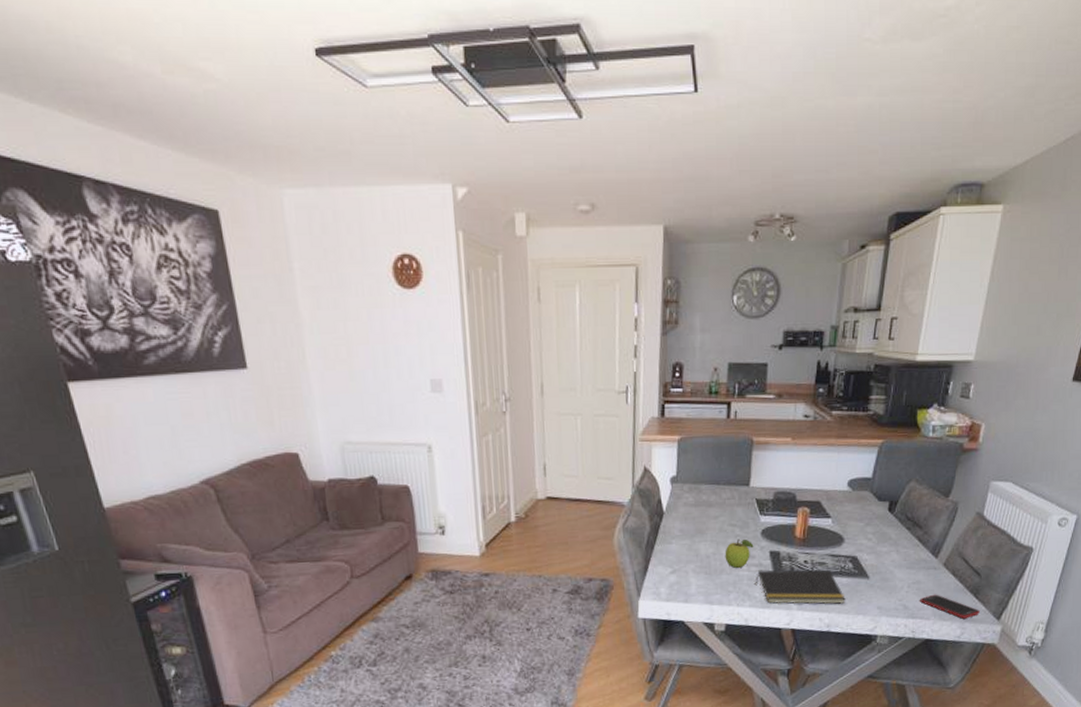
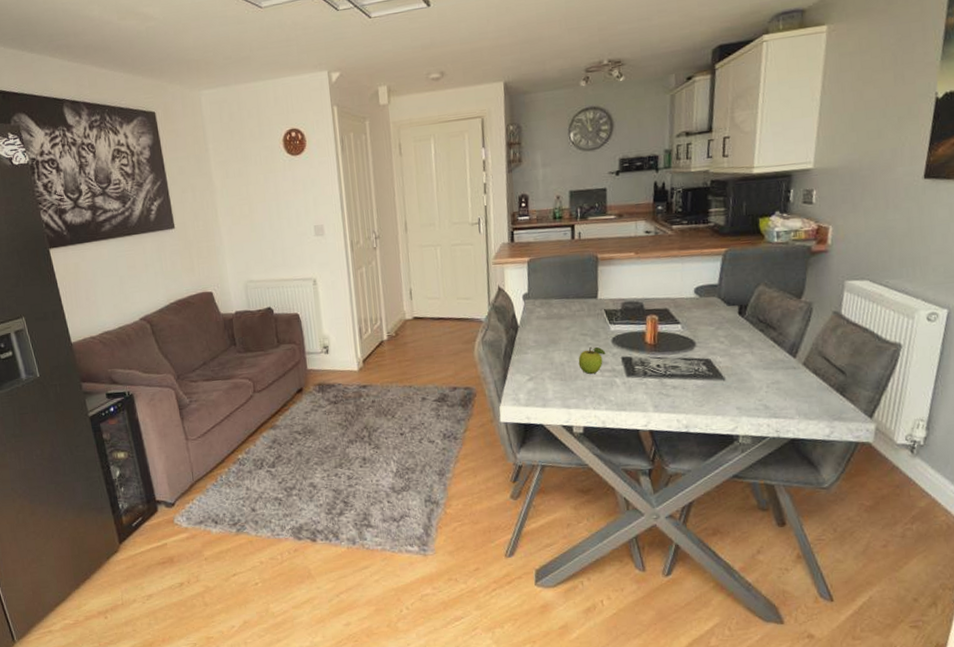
notepad: present [755,569,846,605] -> none [609,372,703,407]
cell phone: present [920,594,980,619] -> none [781,393,849,418]

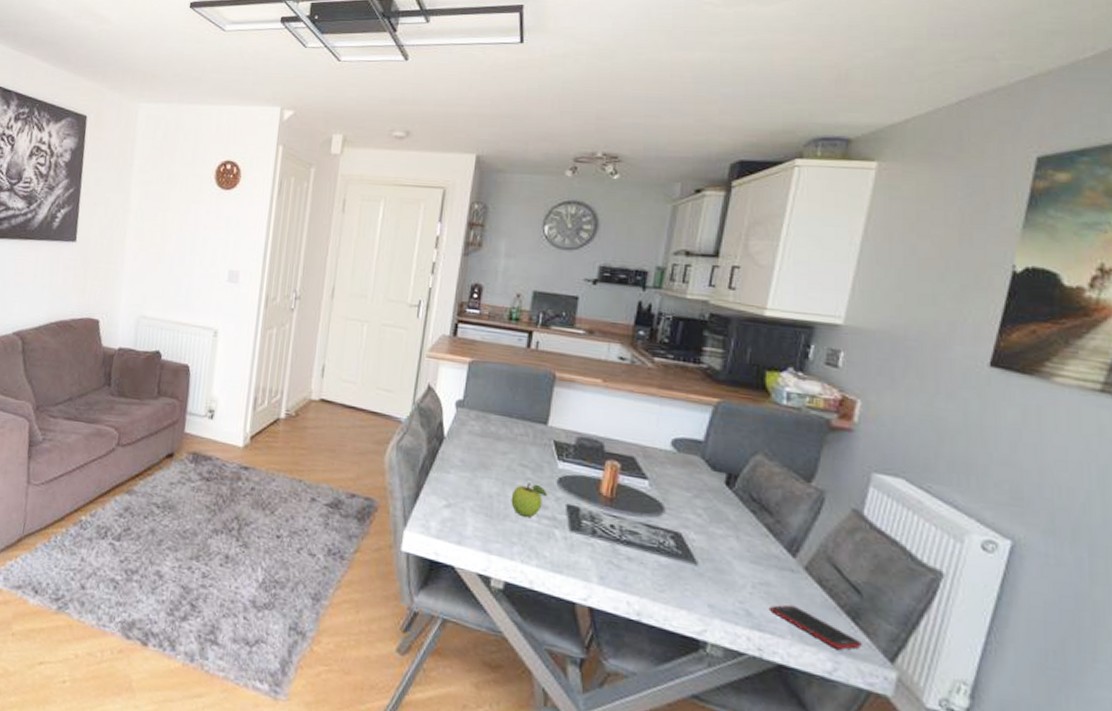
cell phone: none [781,393,849,418] -> present [770,604,862,650]

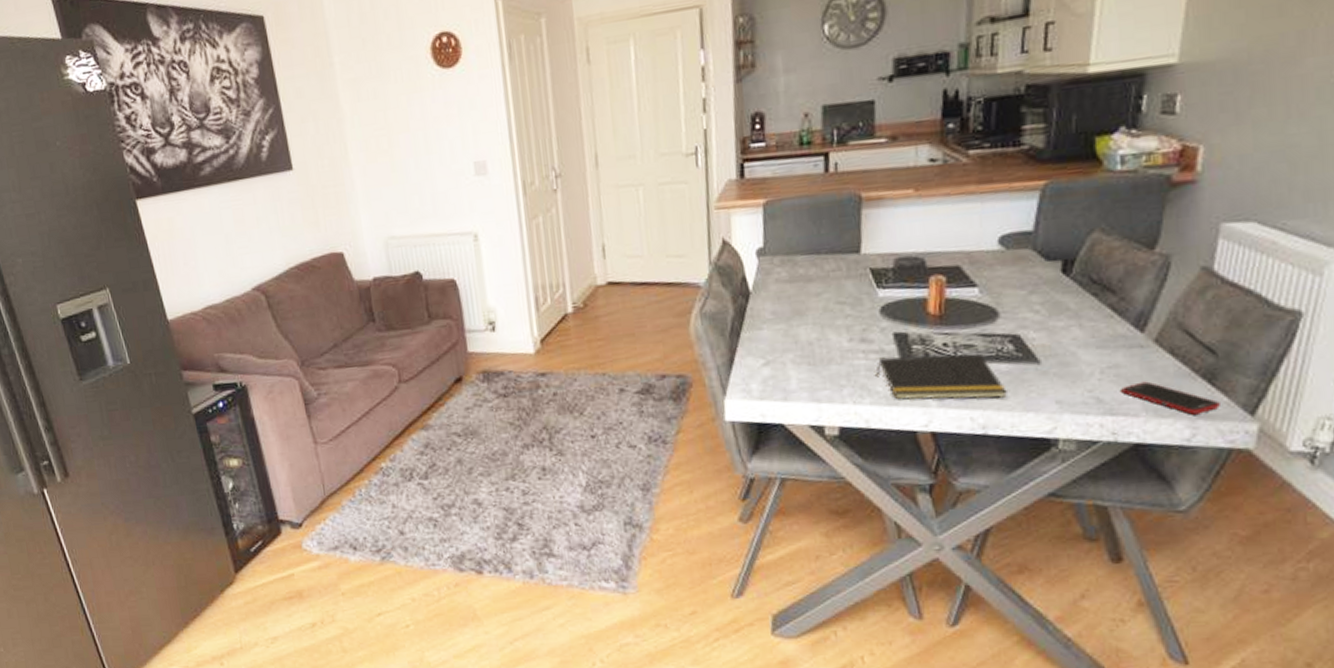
fruit: present [511,483,548,518] -> none [832,319,871,357]
notepad: none [545,524,664,590] -> present [875,354,1007,401]

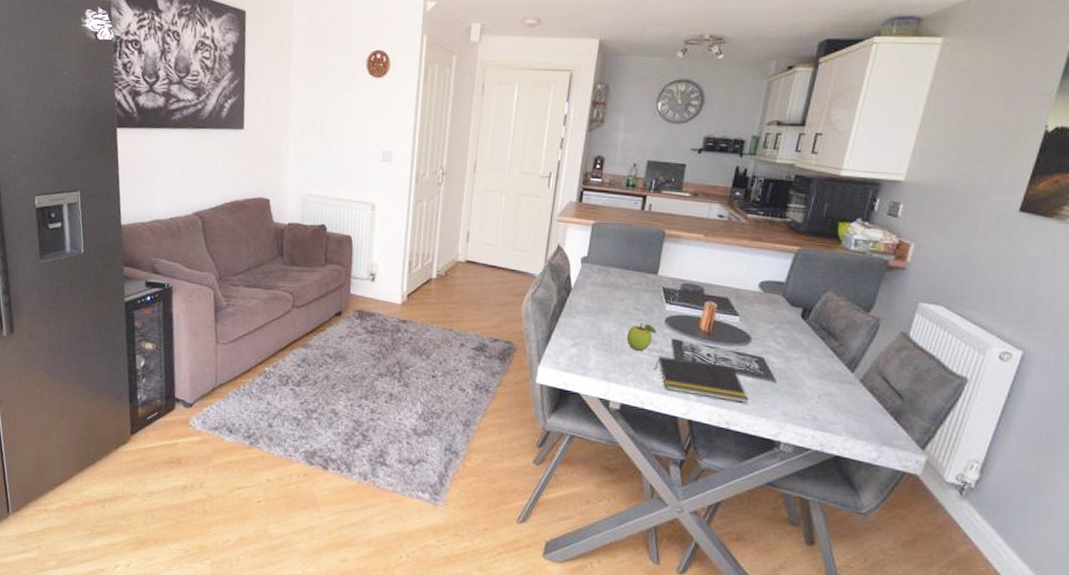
fruit: none [832,319,871,357] -> present [626,323,657,352]
cell phone: present [1121,381,1220,415] -> none [831,409,901,442]

